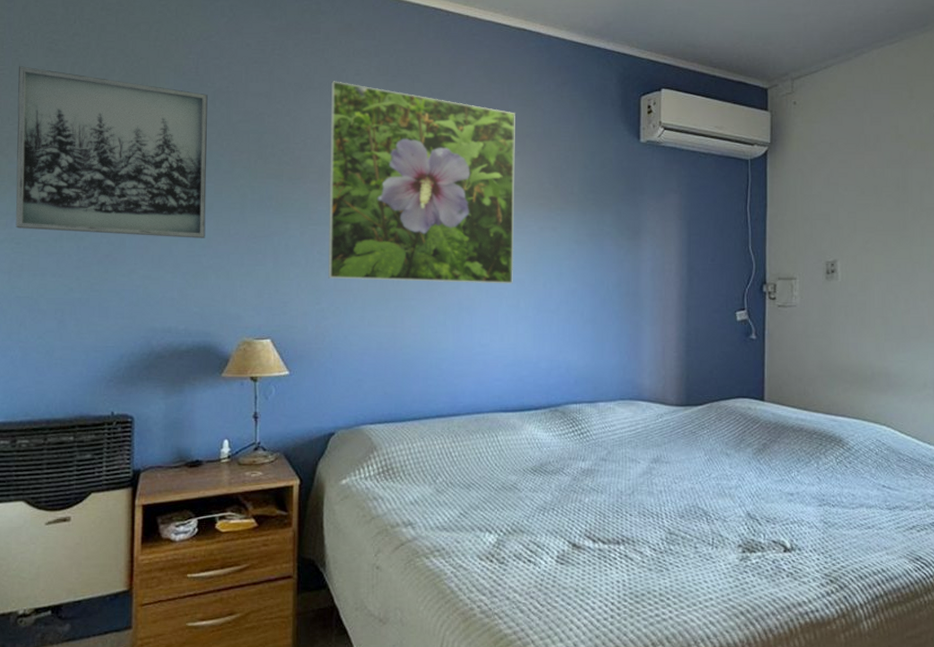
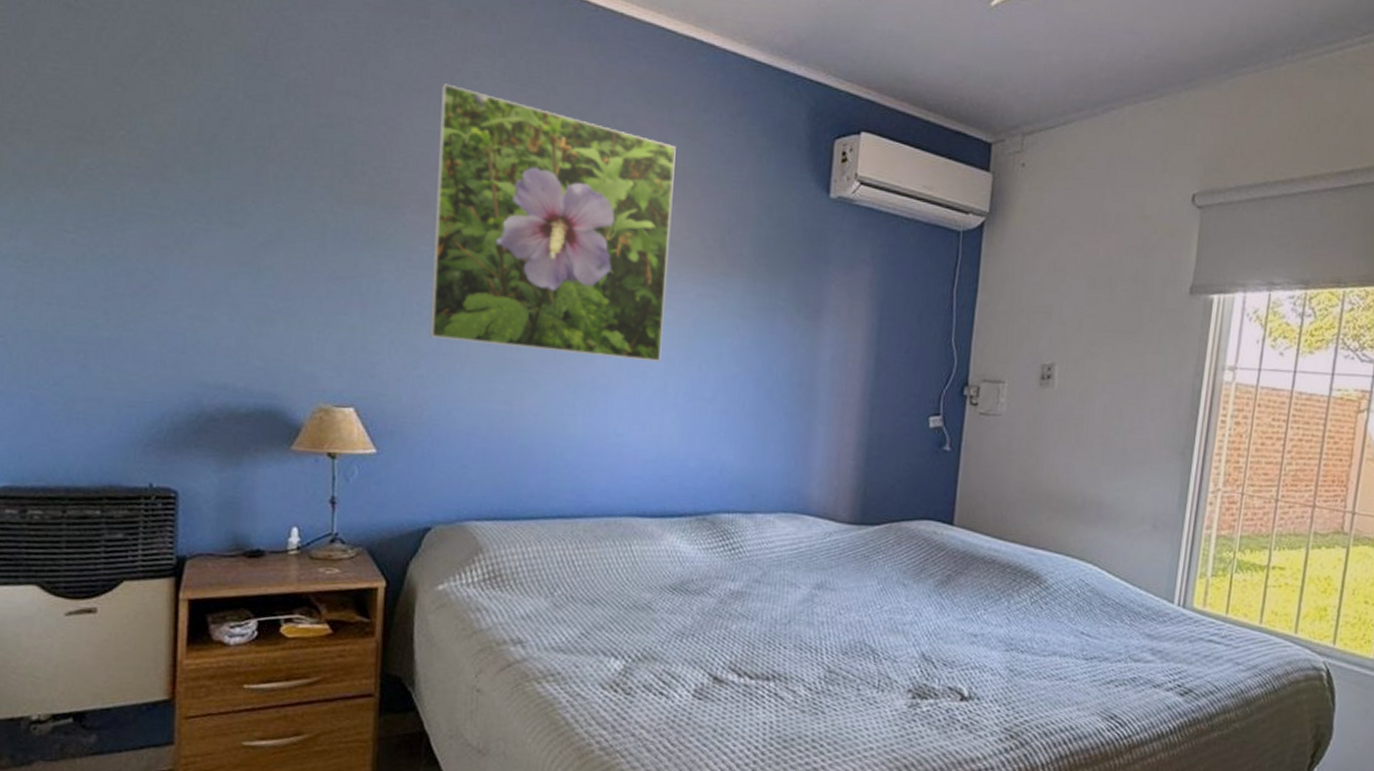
wall art: present [15,66,208,238] -> none [23,25,279,274]

